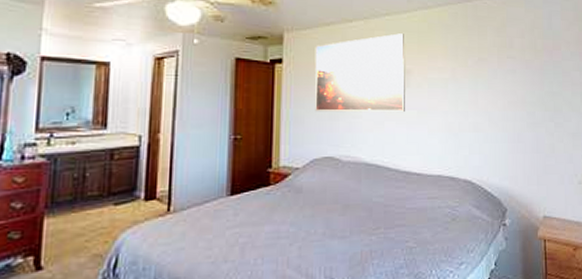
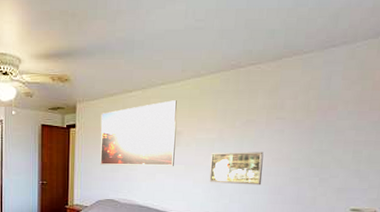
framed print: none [444,93,500,133] -> present [209,151,264,186]

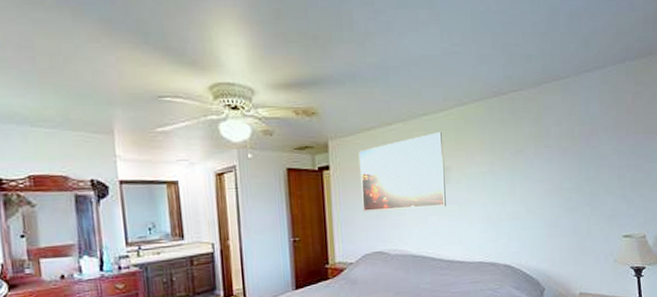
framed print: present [209,151,264,186] -> none [483,183,538,221]

